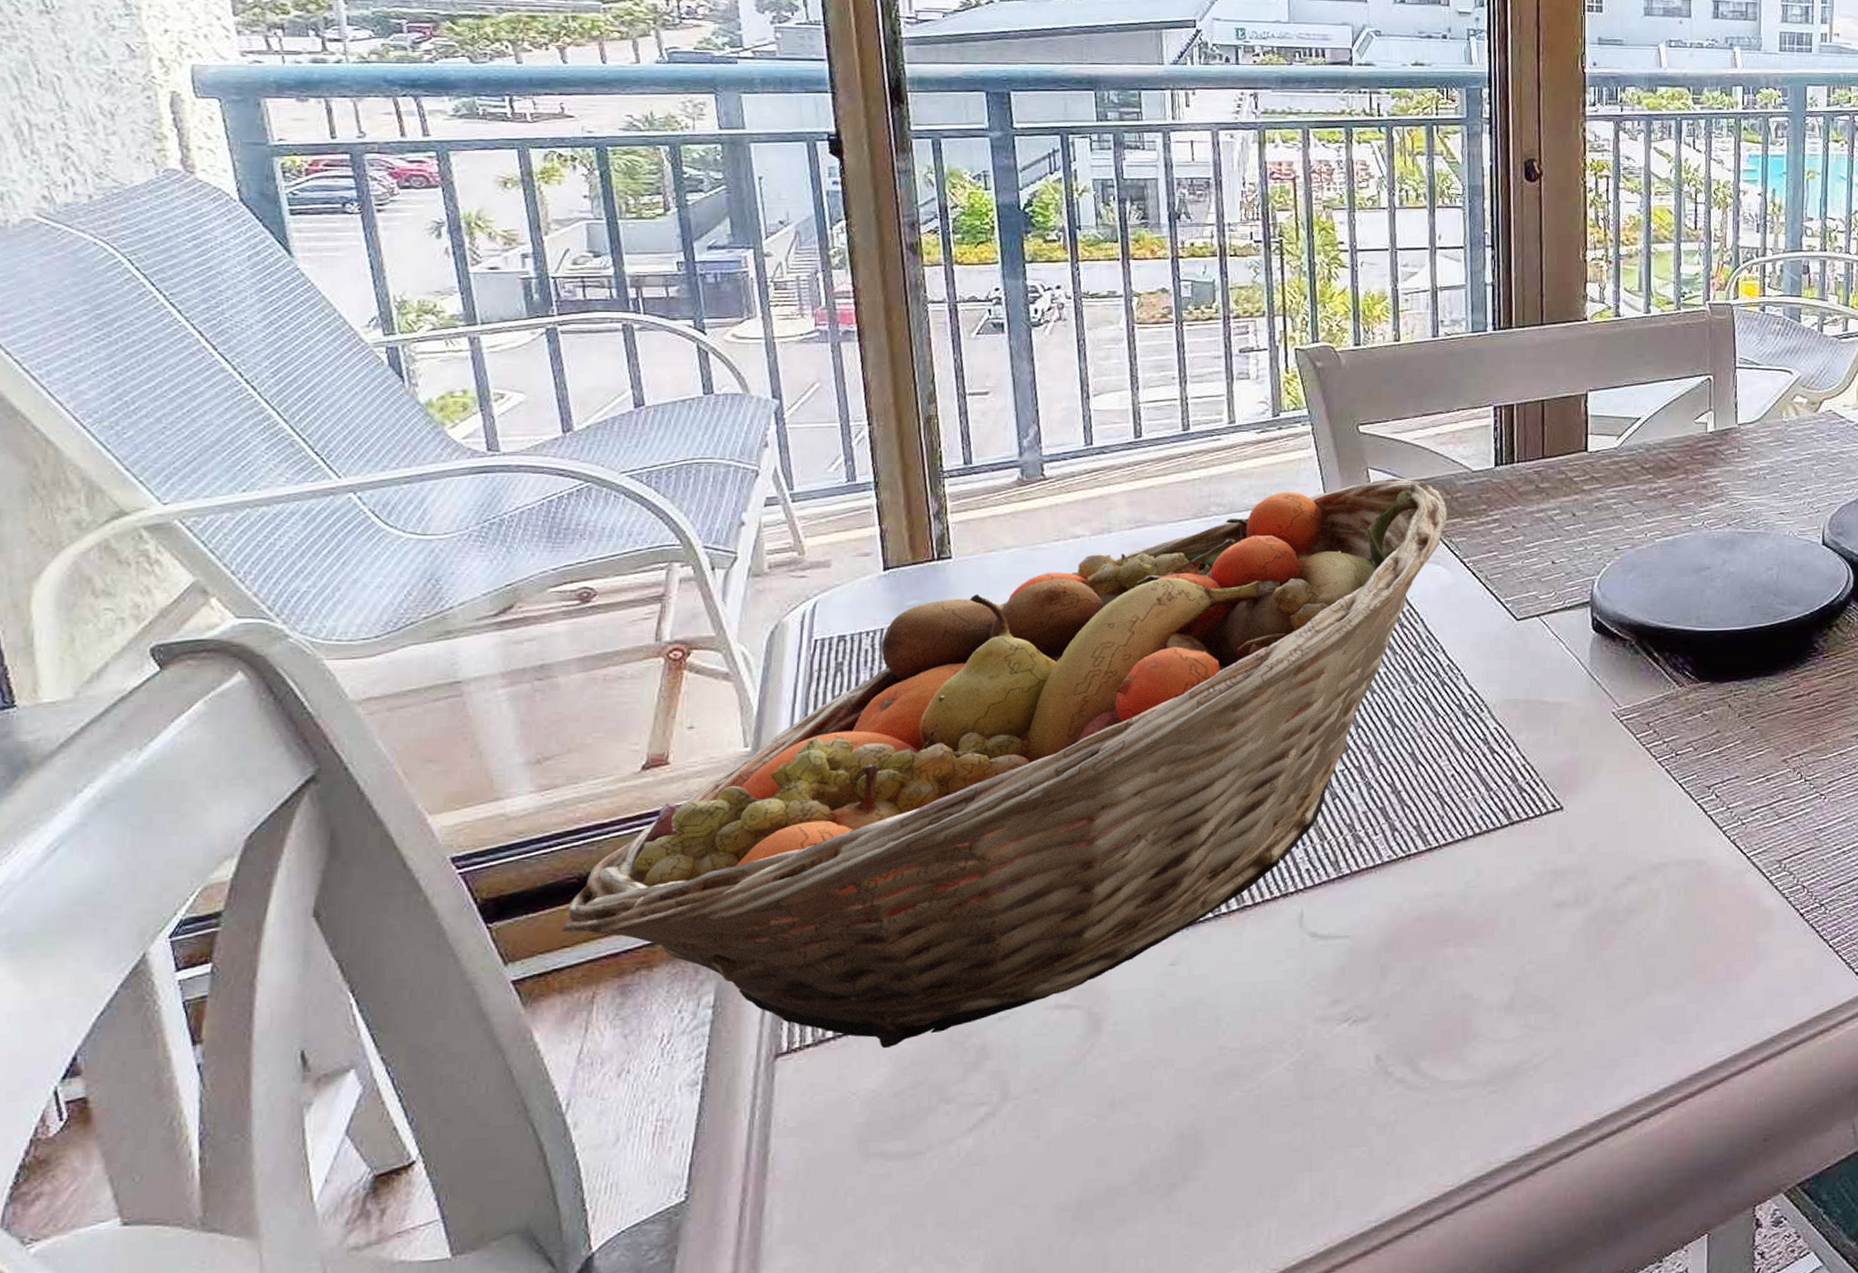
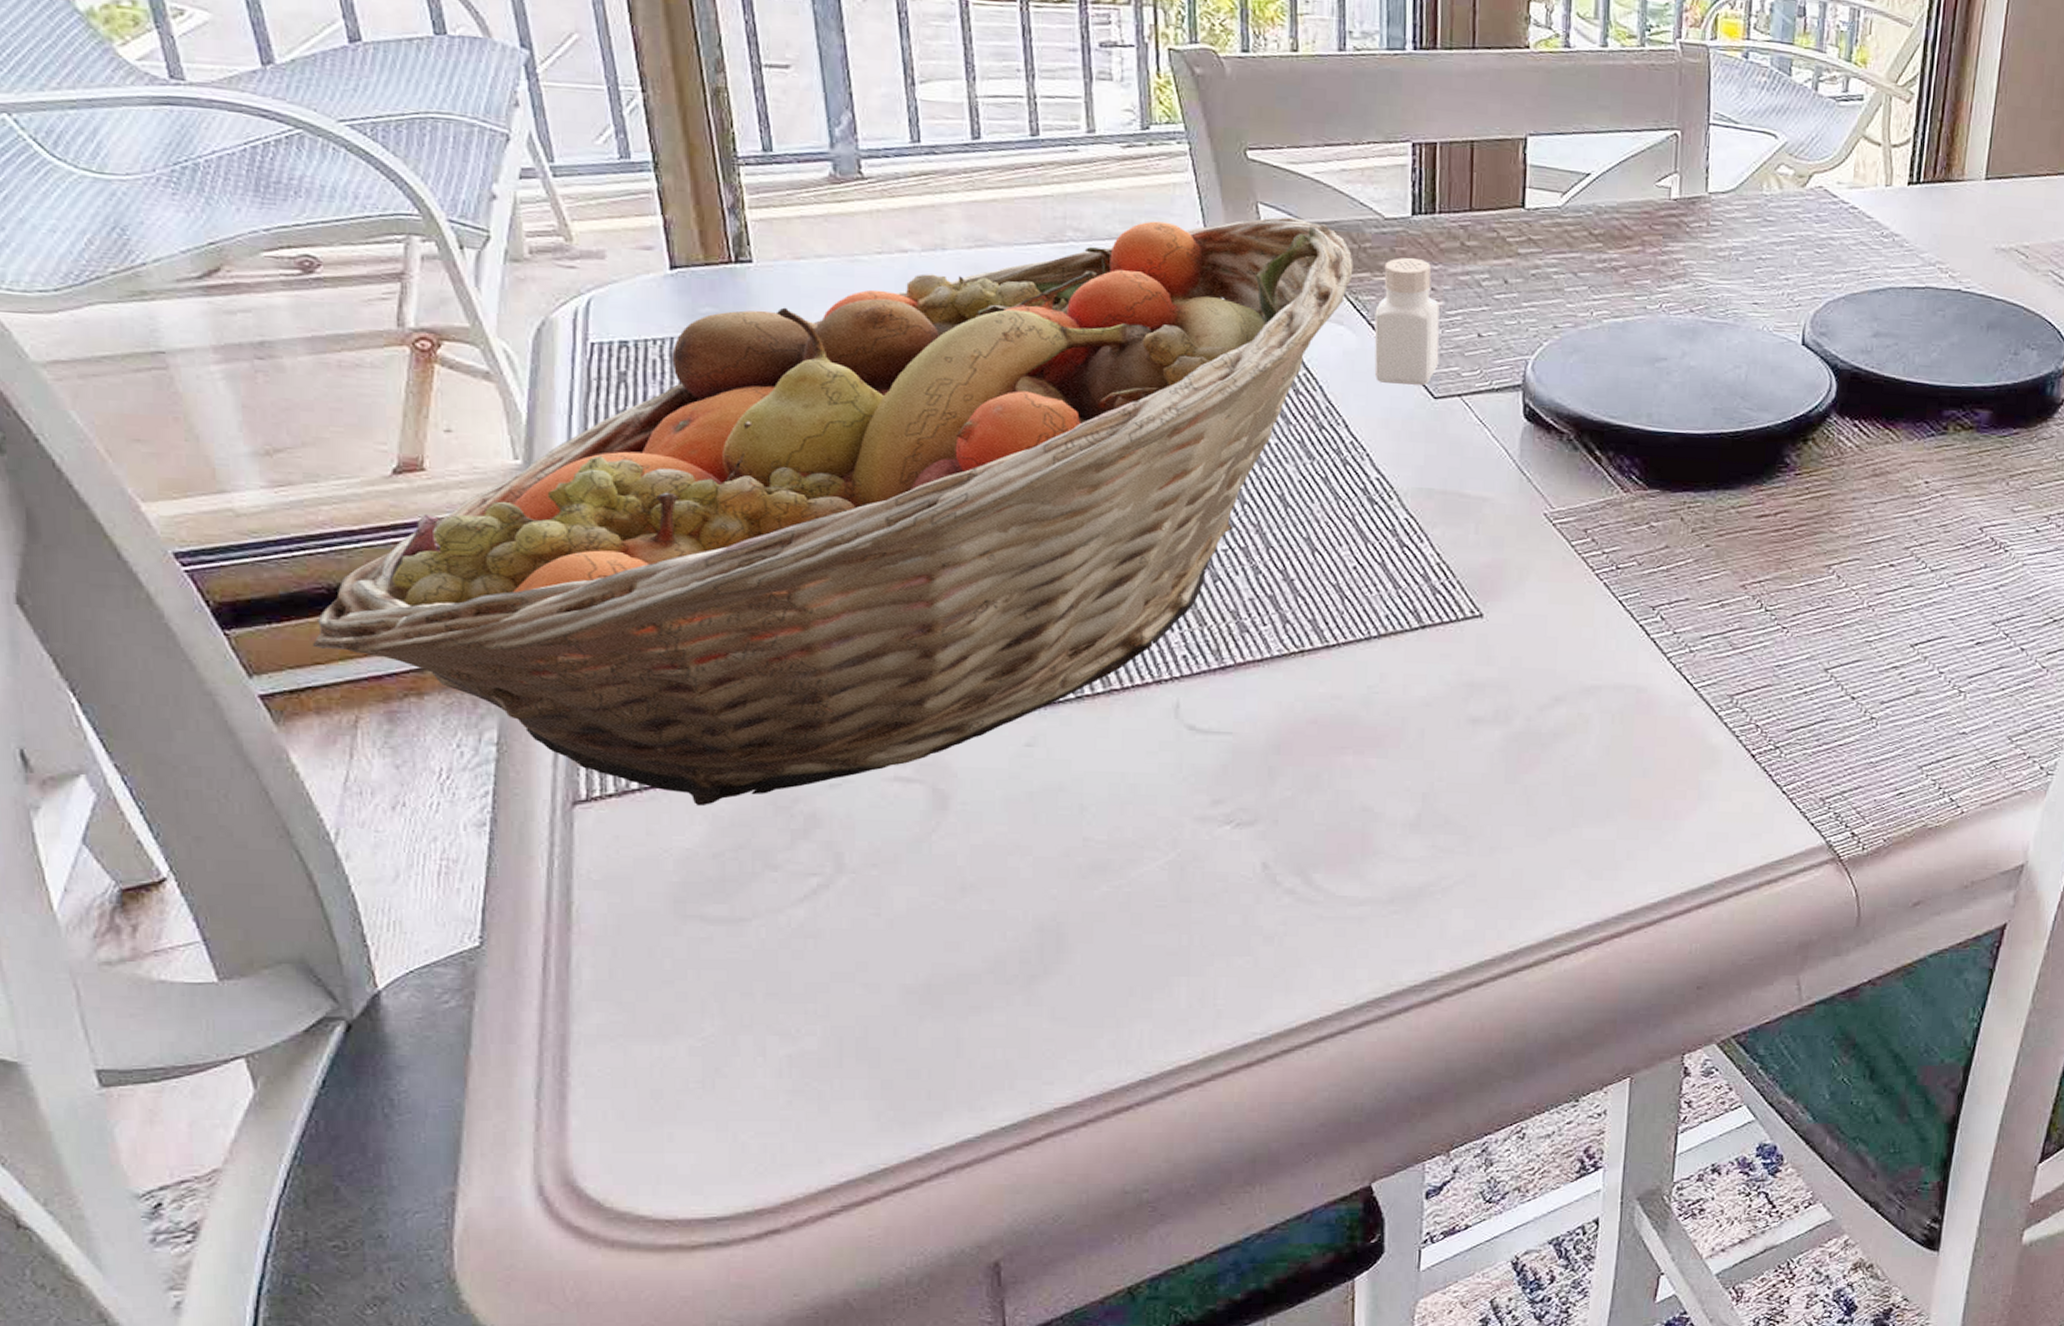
pepper shaker: none [1465,503,1520,611] -> present [1374,258,1440,385]

